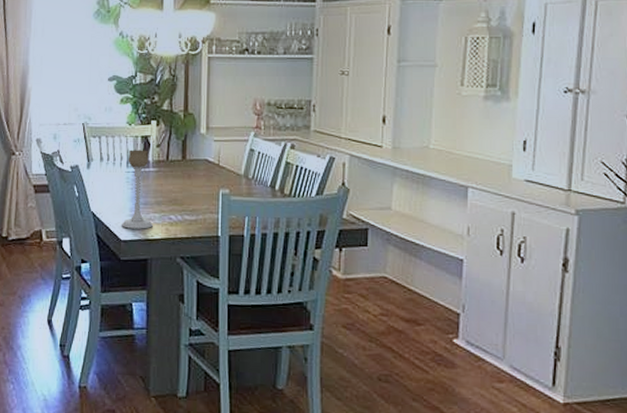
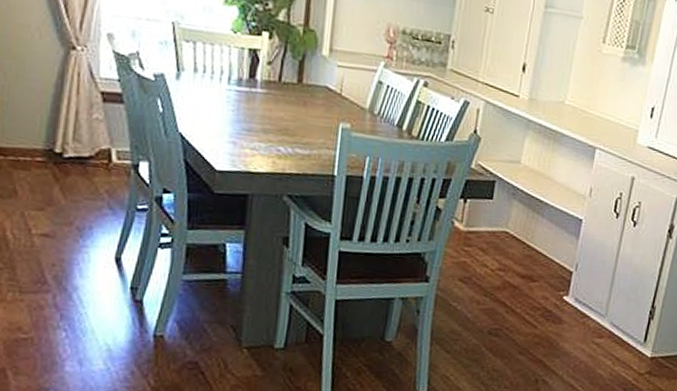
candle holder: present [122,149,153,229] -> none [218,63,257,160]

